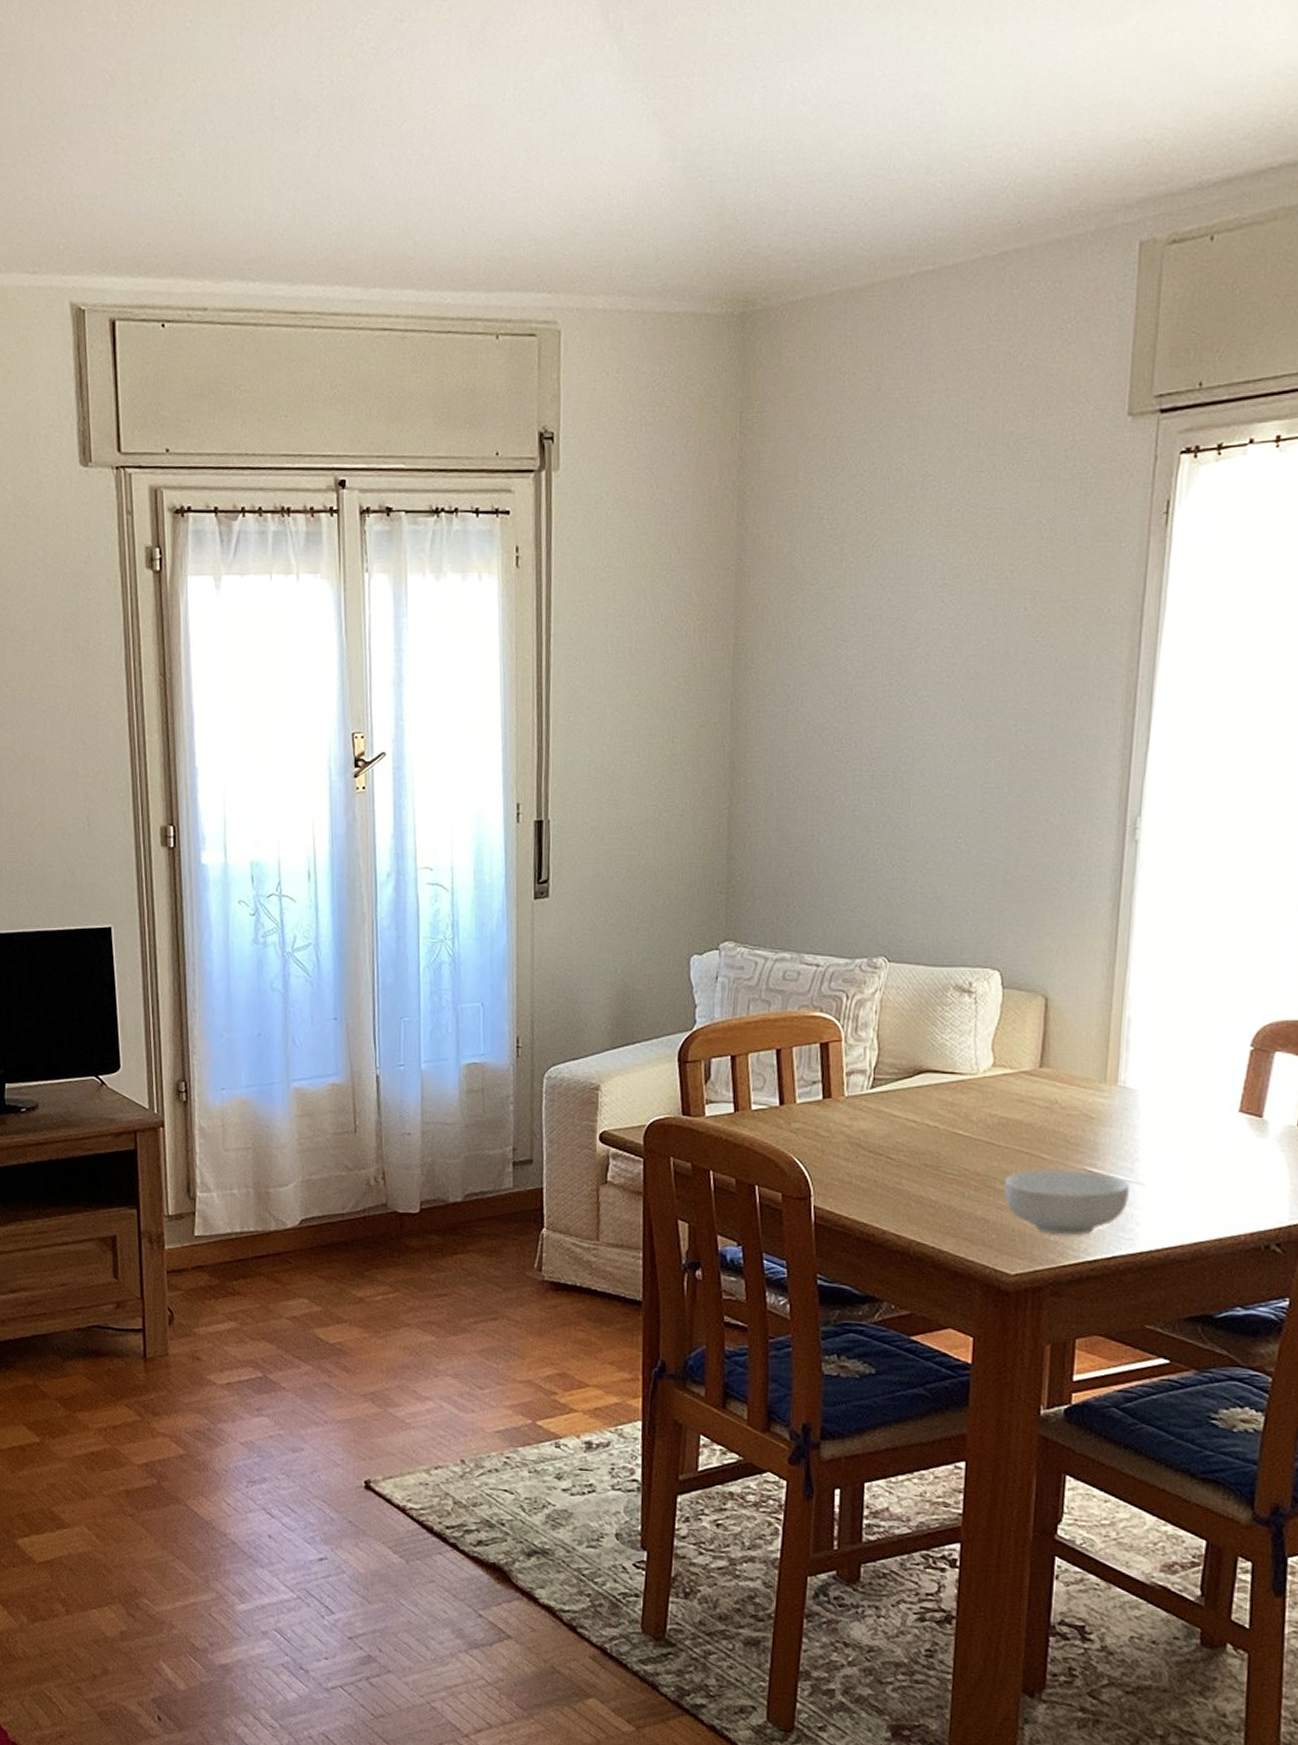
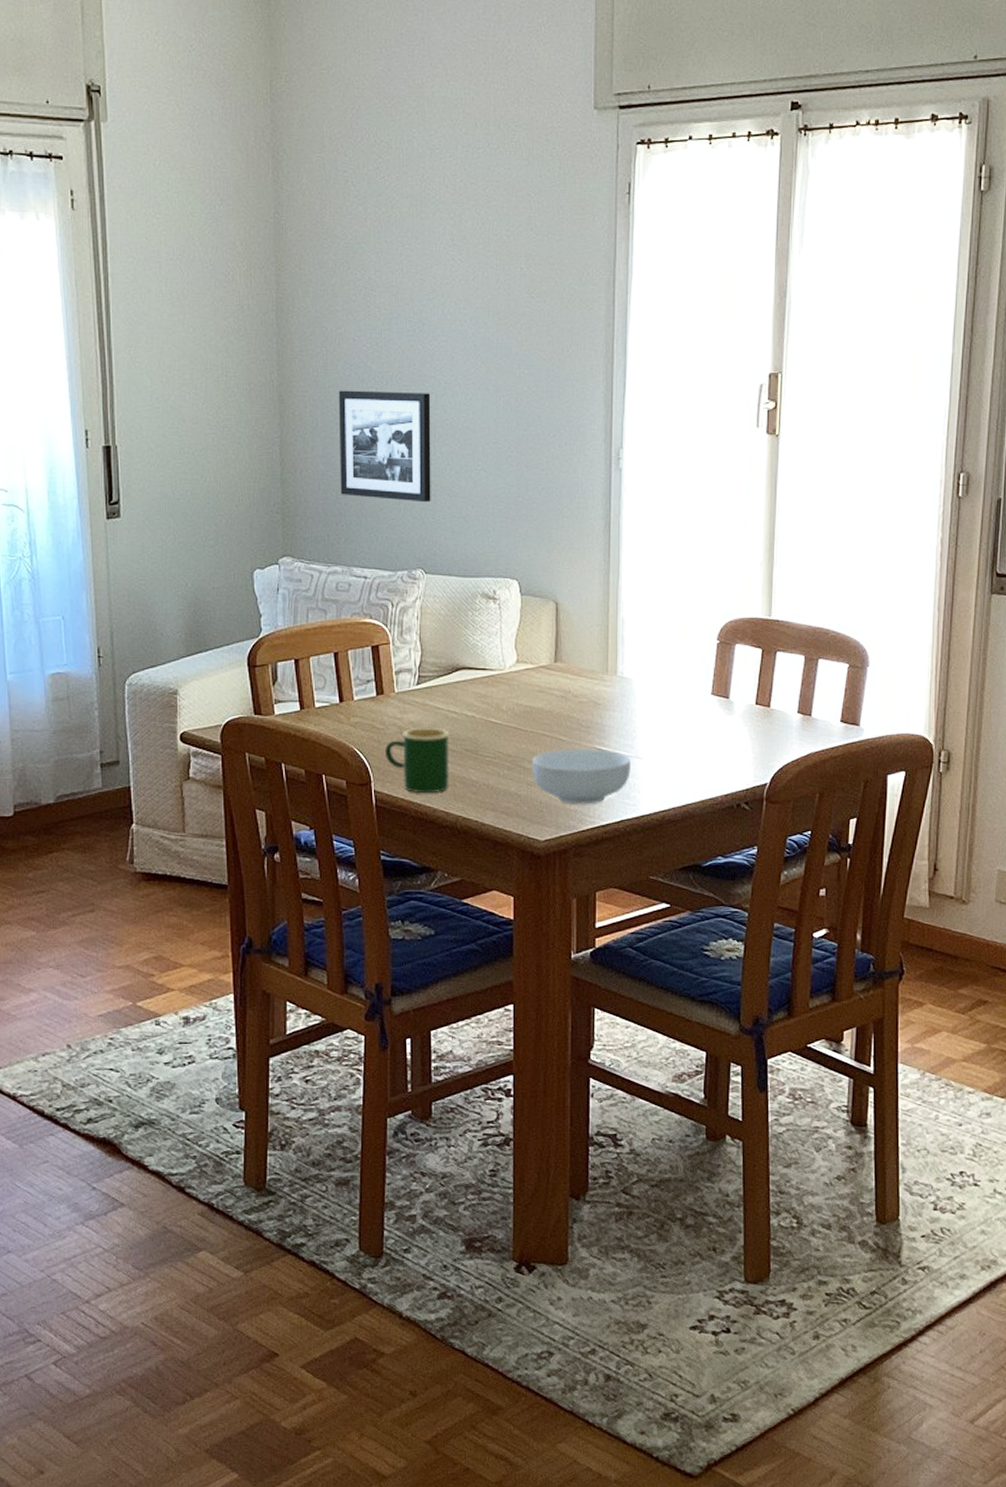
picture frame: none [794,754,907,881] -> present [338,390,431,503]
mug: none [828,1137,907,1213] -> present [384,728,450,794]

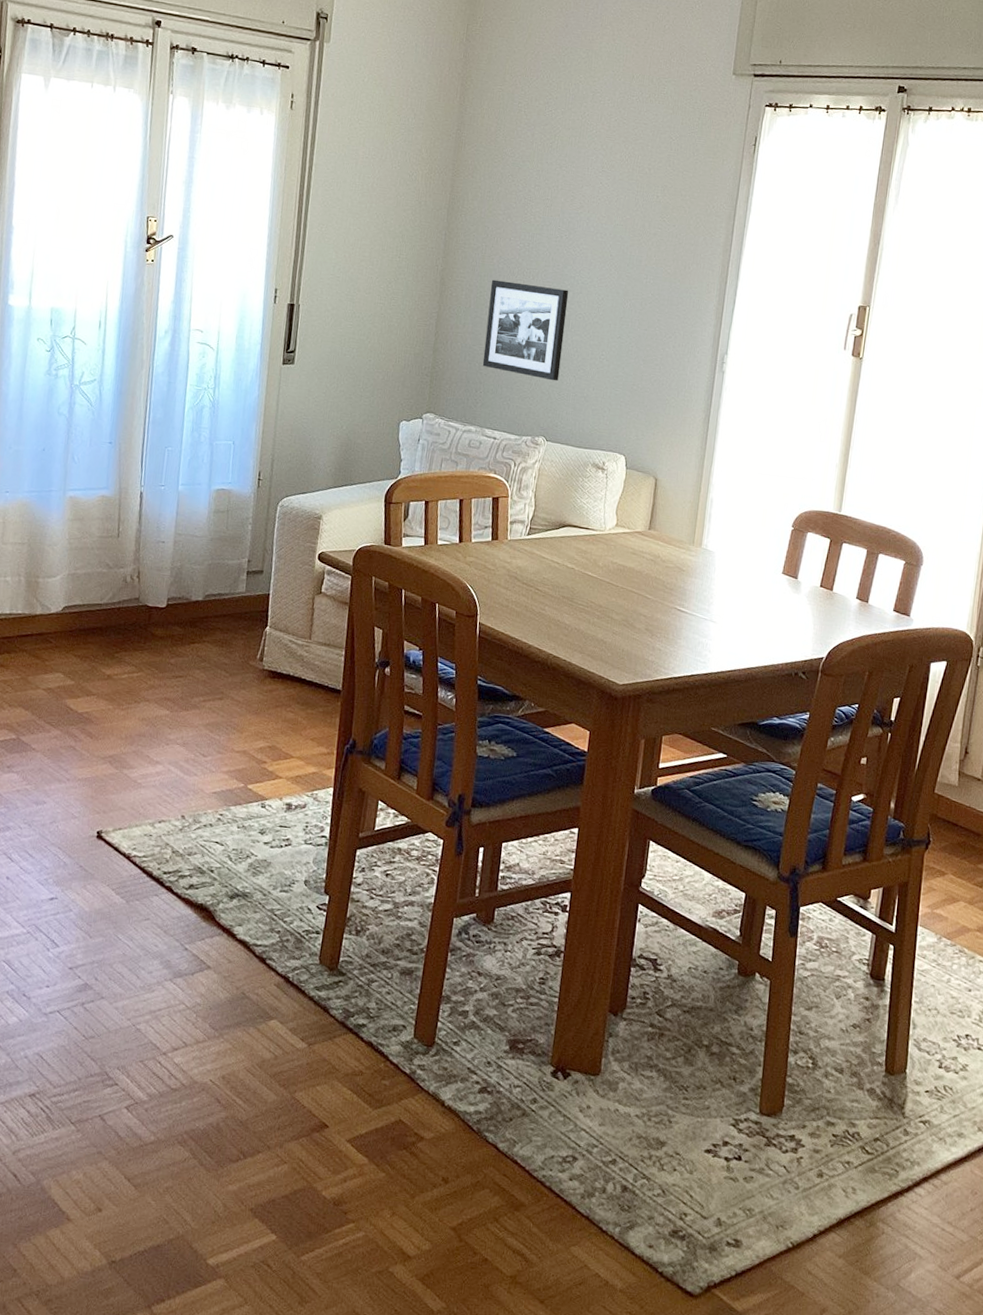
mug: present [384,728,450,794] -> none [492,572,551,631]
cereal bowl: present [531,749,631,805] -> none [618,605,706,657]

